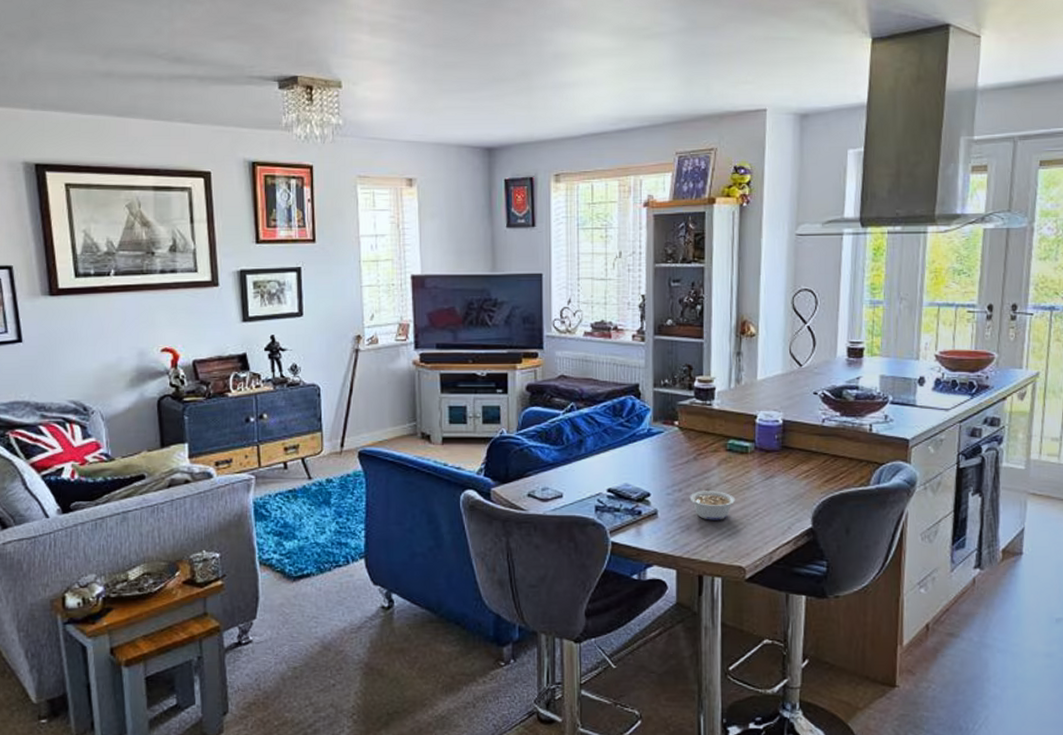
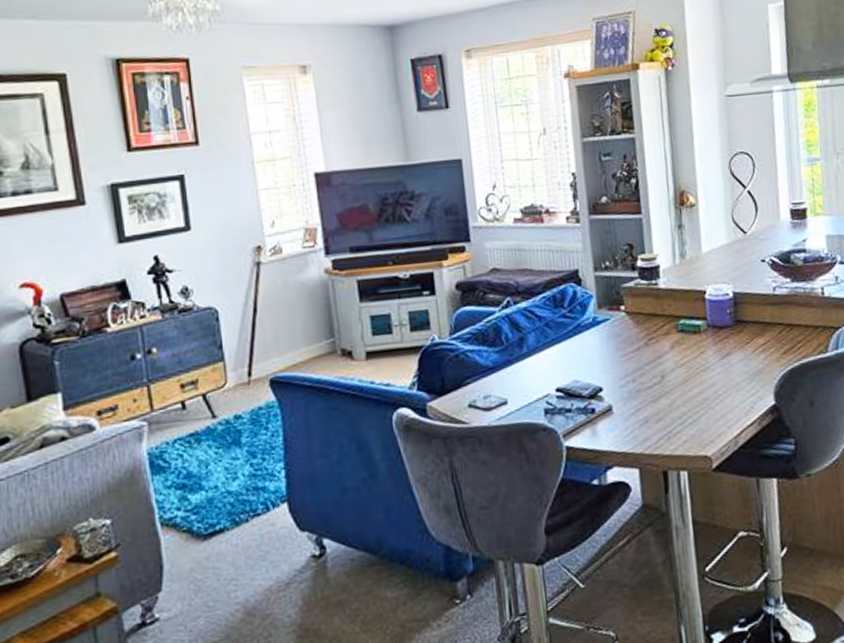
legume: present [690,491,736,520] -> none [644,376,694,410]

